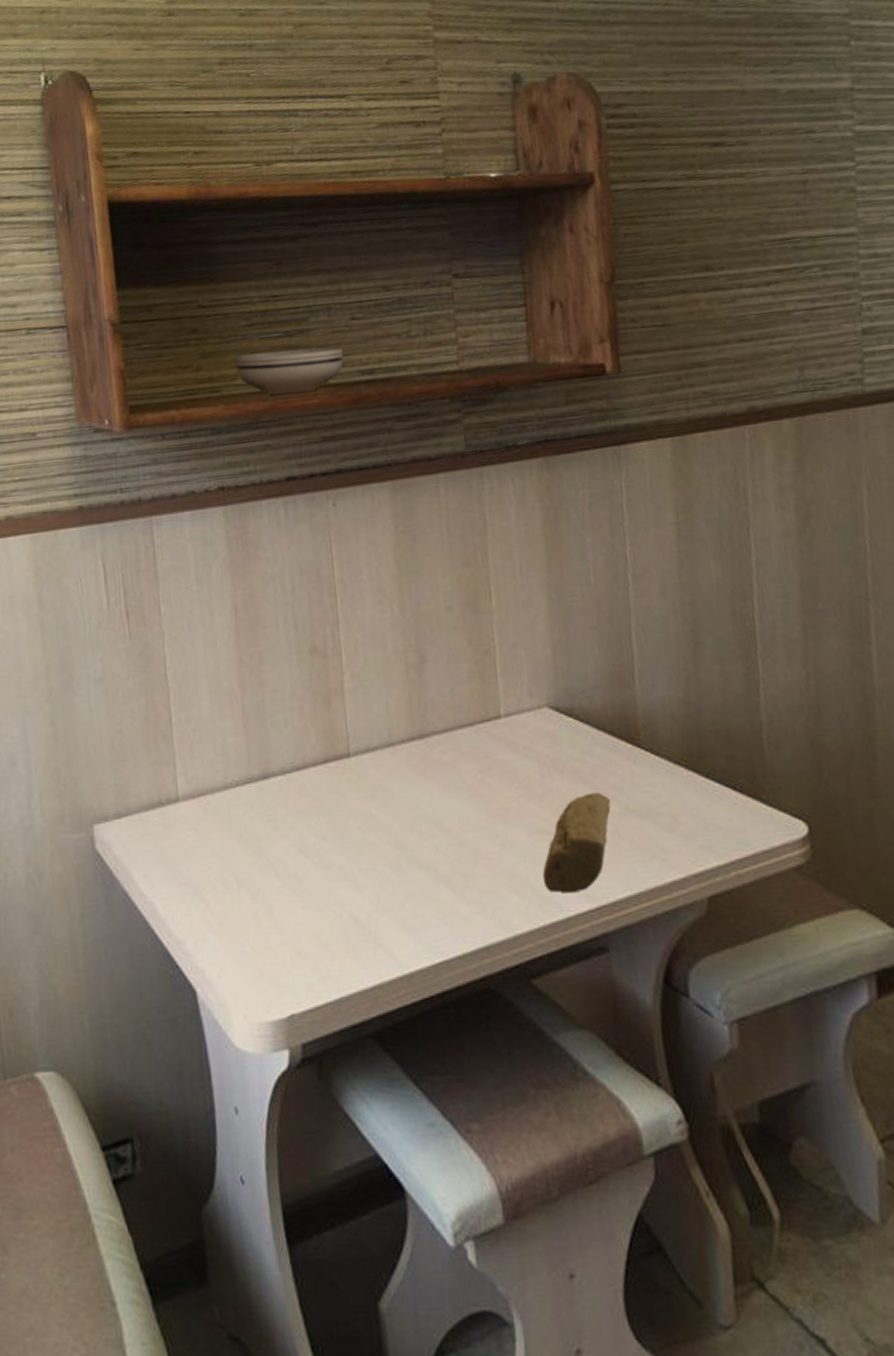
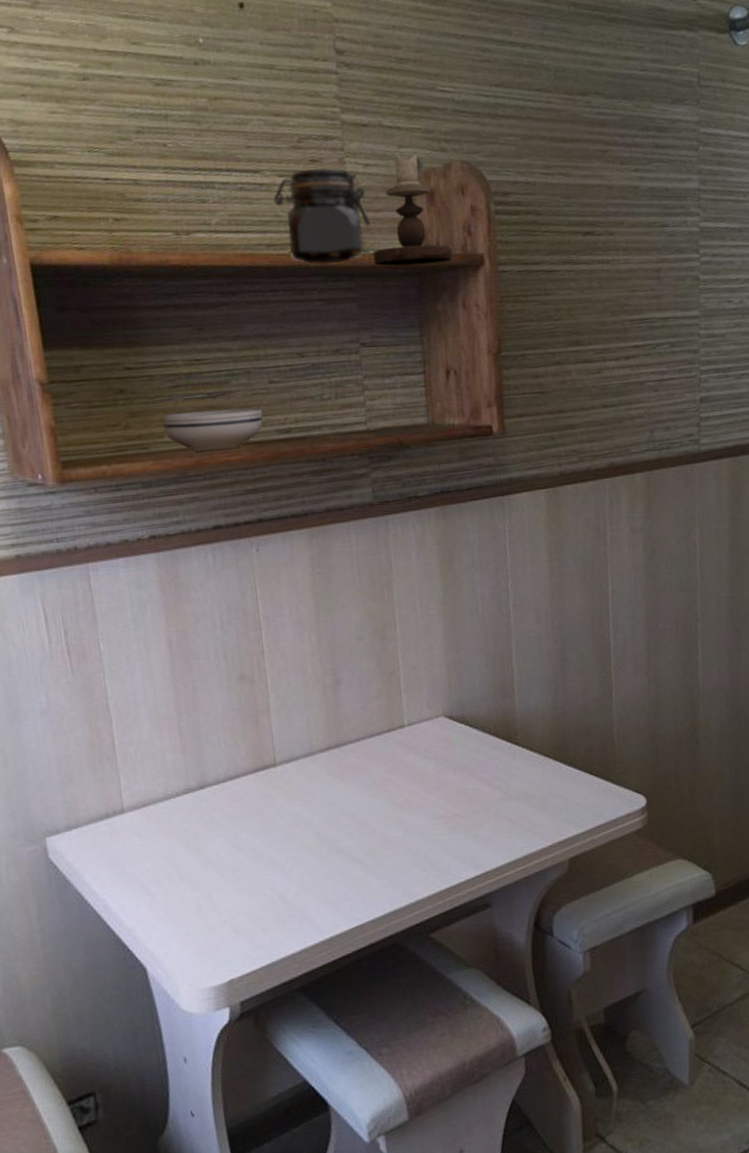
jar: none [359,88,466,192] -> present [273,168,371,265]
candlestick: none [468,67,558,190] -> present [373,153,453,267]
bread: present [542,792,611,893] -> none [439,782,494,864]

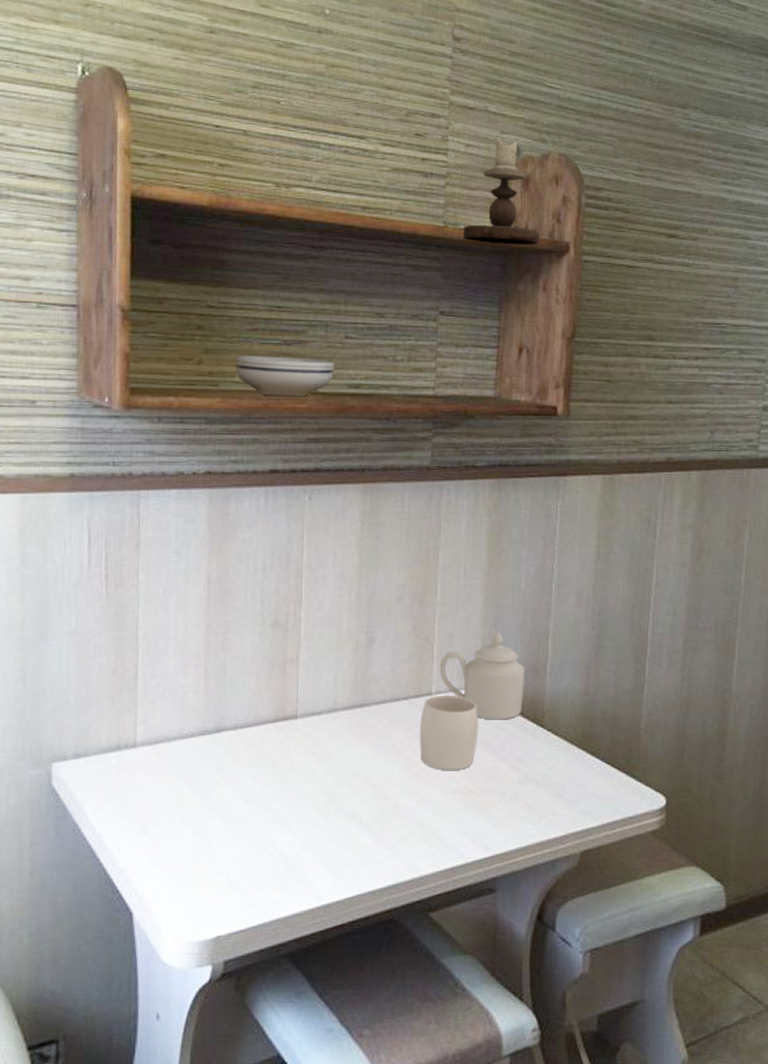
jar: present [273,168,371,265] -> none [374,142,465,234]
mug: none [396,724,456,798] -> present [420,694,479,770]
sugar bowl: none [408,658,495,745] -> present [439,633,524,720]

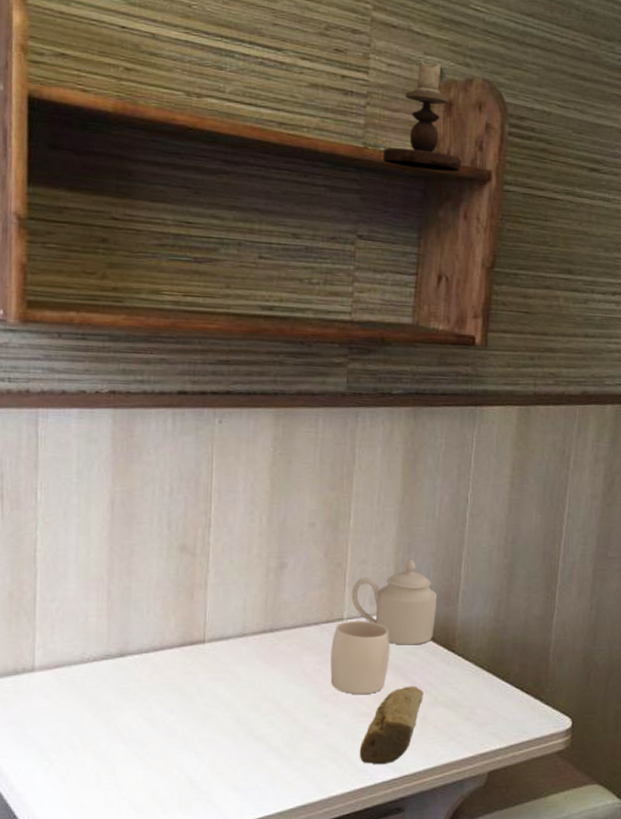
bowl: present [234,355,335,397] -> none [140,271,248,317]
bread: none [449,762,513,842] -> present [359,686,424,764]

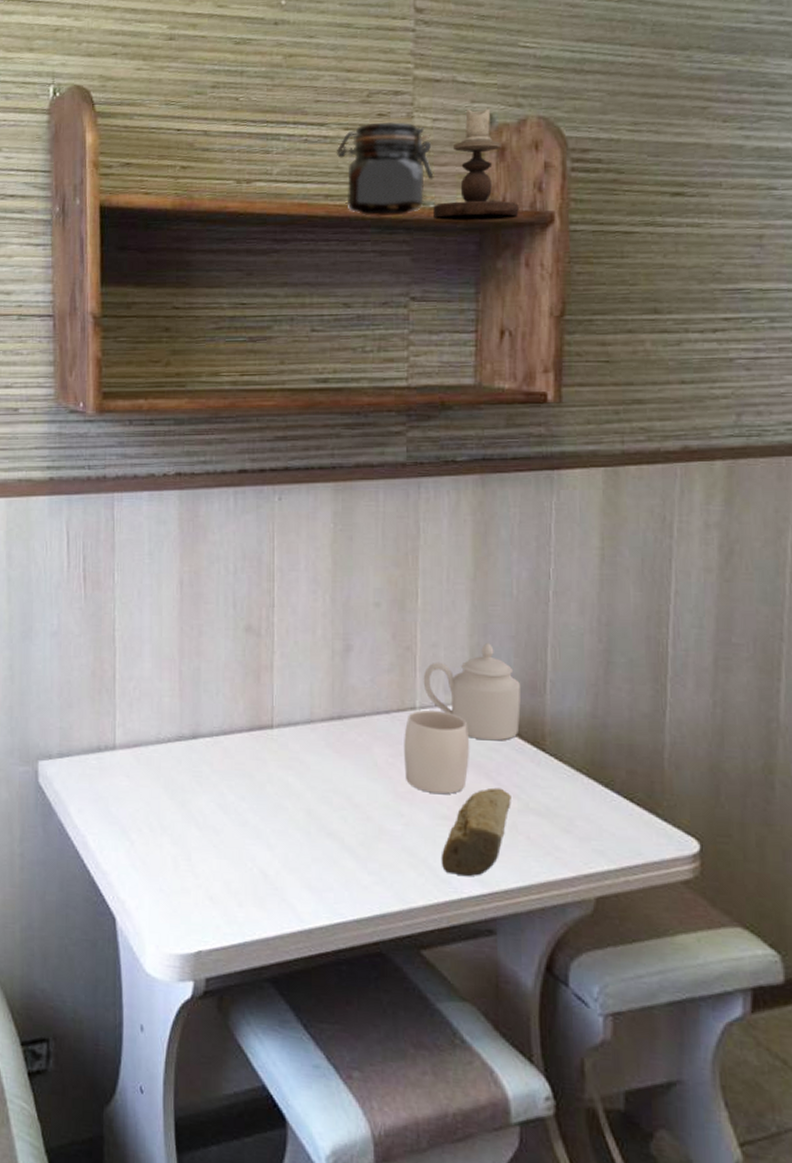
jar: none [291,57,386,155] -> present [336,122,434,217]

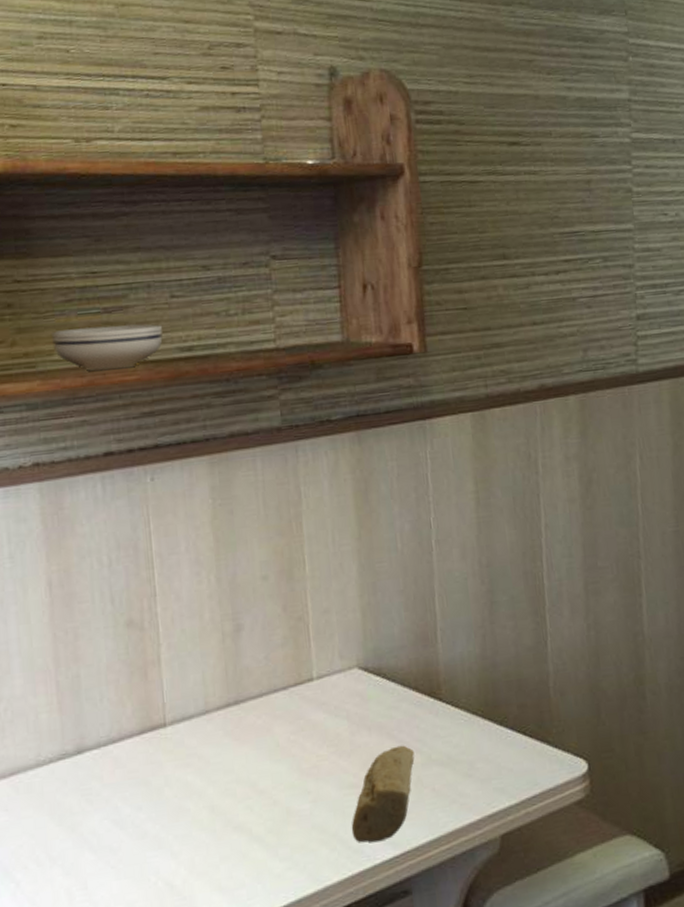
bowl: none [200,354,302,395] -> present [50,324,163,372]
jar: present [336,122,434,217] -> none [180,75,284,174]
mug: present [404,709,470,794] -> none [303,677,371,764]
sugar bowl: present [423,643,521,741] -> none [317,601,416,701]
candlestick: present [433,108,519,222] -> none [286,61,371,176]

